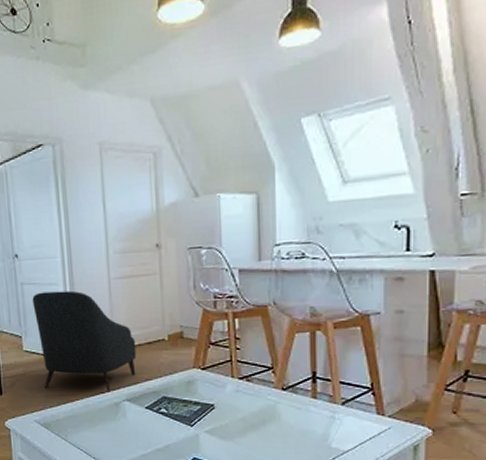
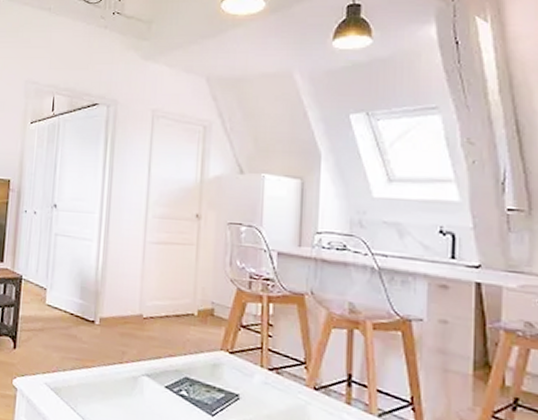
armchair: present [32,290,137,392] -> none [61,246,164,364]

